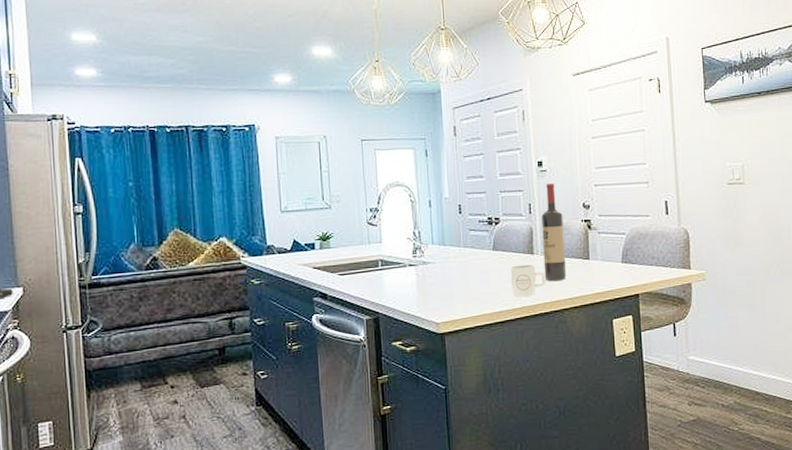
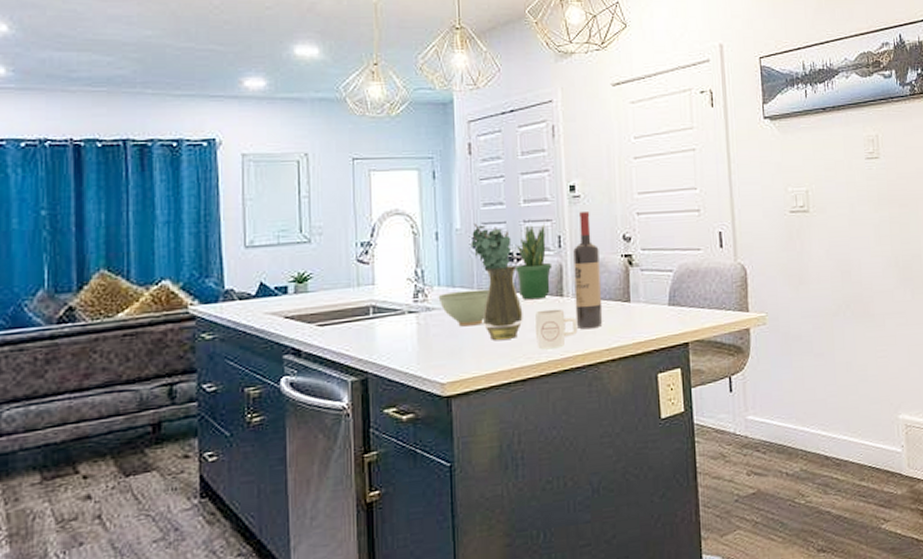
bowl: none [432,247,473,278] -> present [438,289,489,327]
vase: none [457,193,501,289] -> present [470,223,523,340]
planter: none [494,194,524,257] -> present [515,224,553,300]

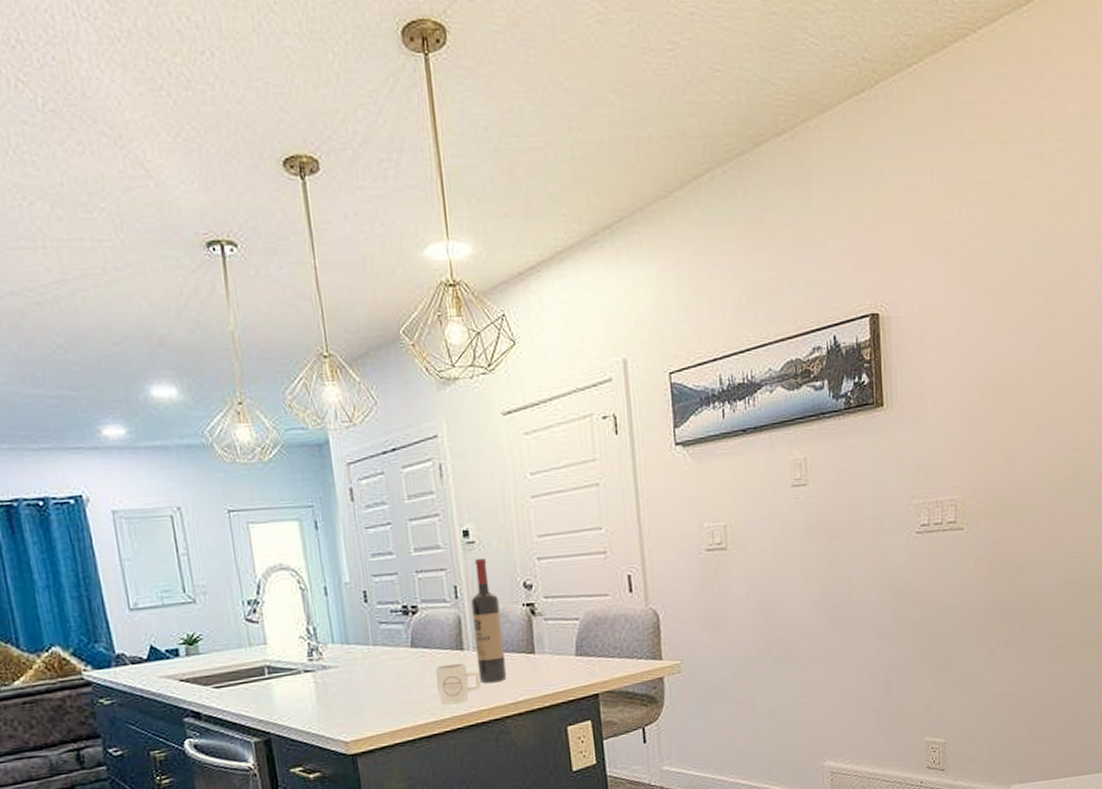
bowl: present [438,289,489,327] -> none [333,645,386,684]
vase: present [470,223,523,340] -> none [362,576,424,697]
planter: present [515,224,553,300] -> none [410,574,450,655]

